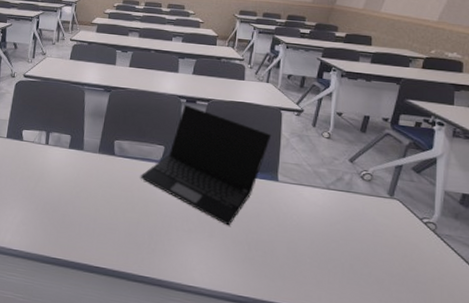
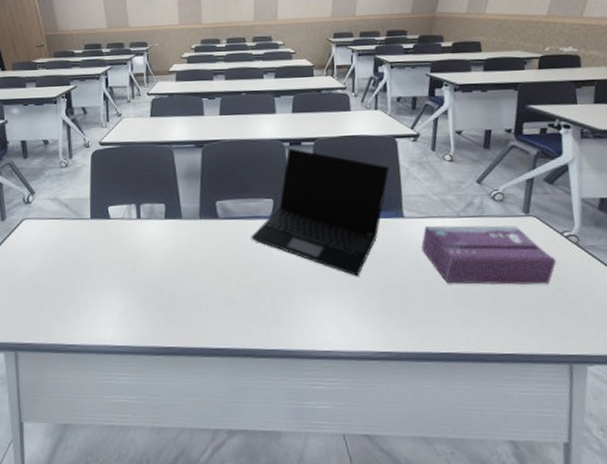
tissue box: none [290,191,413,263] -> present [421,225,557,285]

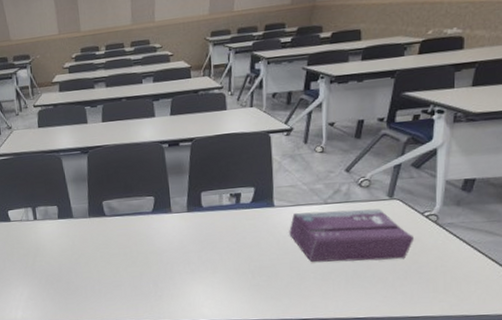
laptop: present [251,148,390,276] -> none [135,149,263,260]

